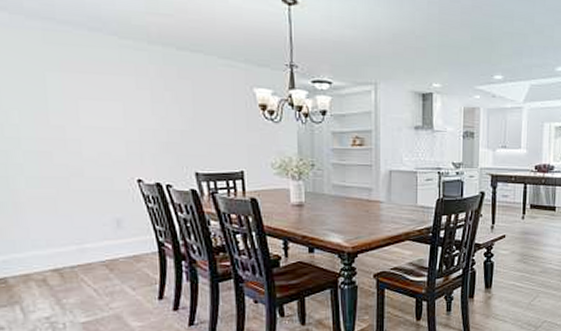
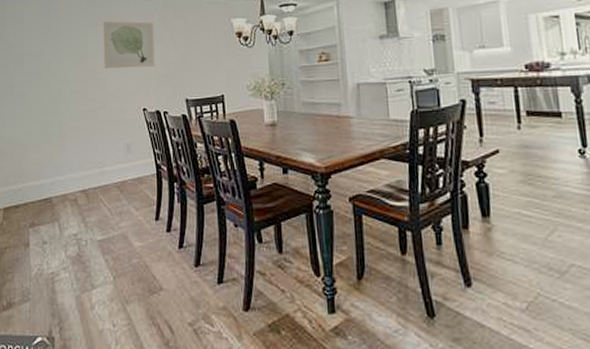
wall art: none [72,68,153,132] -> present [103,21,155,69]

